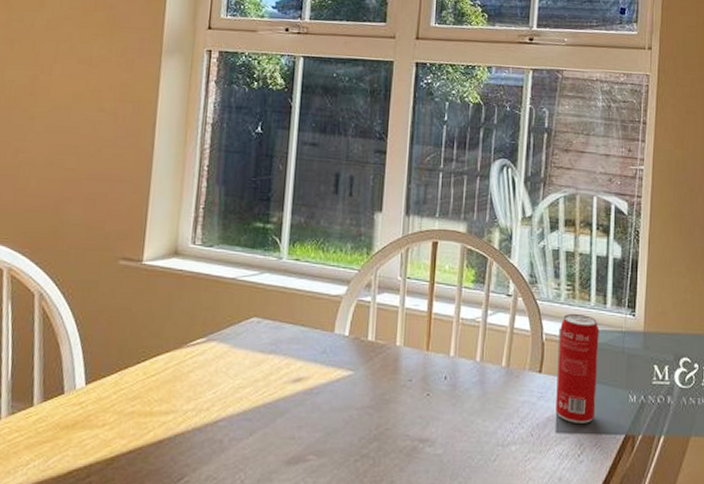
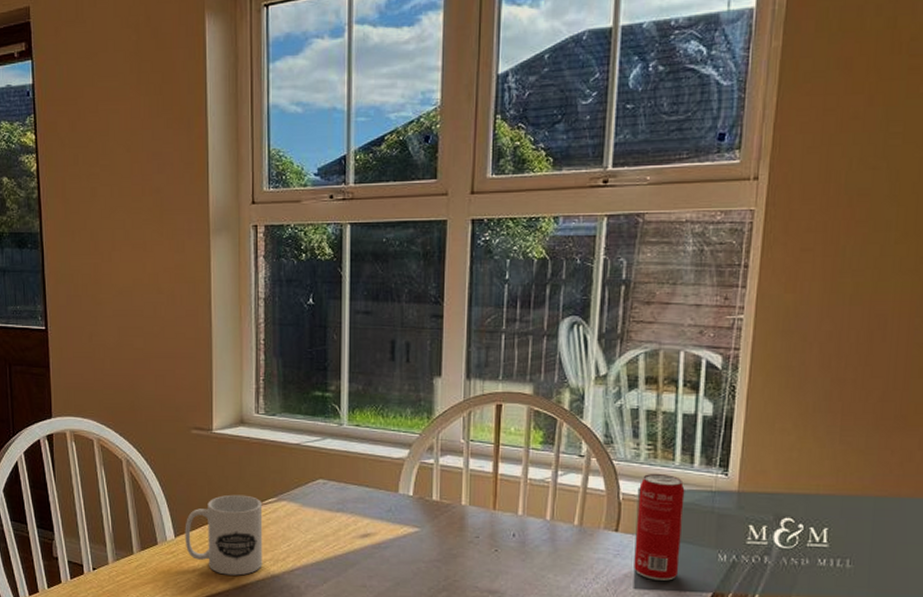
mug: none [96,334,190,430] -> present [185,494,263,576]

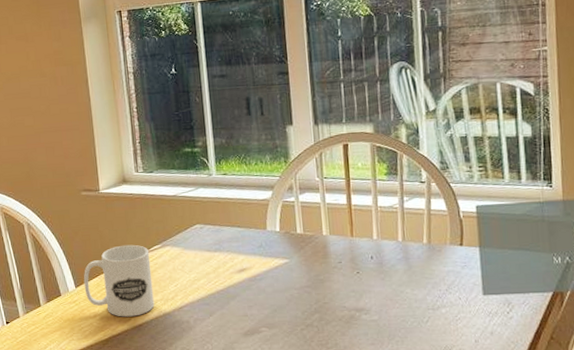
beverage can: present [634,473,685,581] -> none [476,191,521,286]

